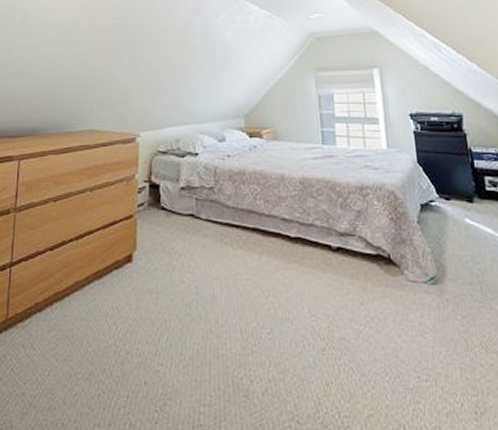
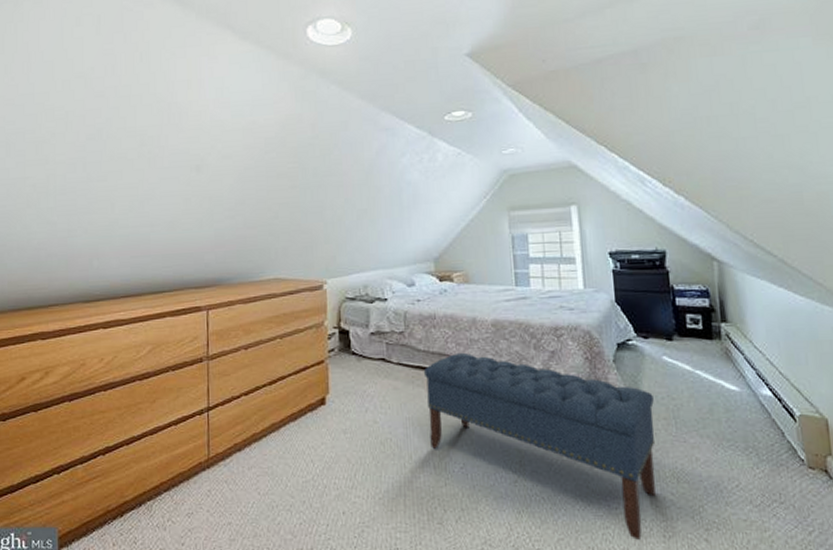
bench: none [233,210,465,416] -> present [424,352,656,540]

